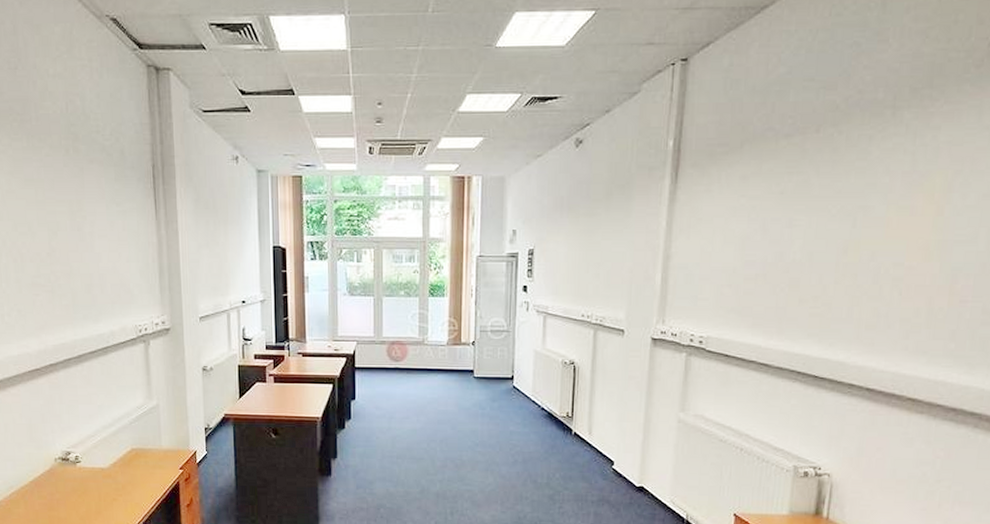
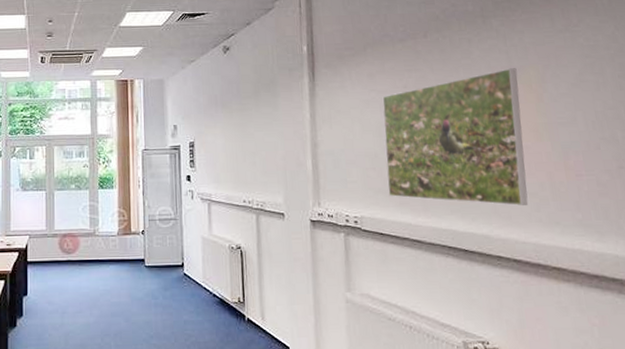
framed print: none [741,173,921,332] -> present [382,68,529,206]

